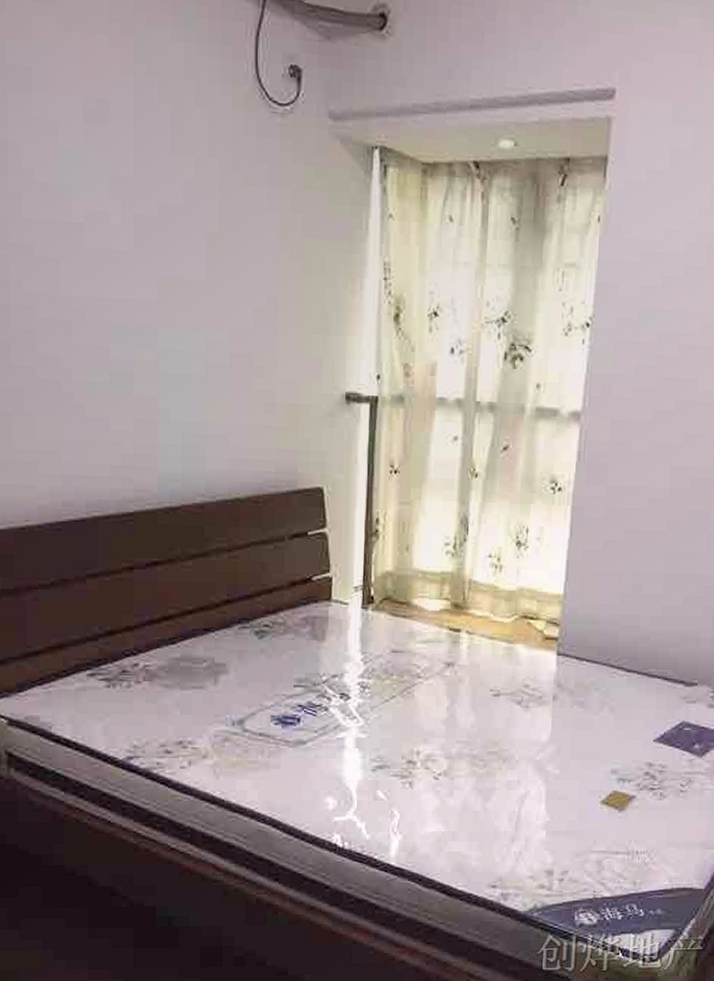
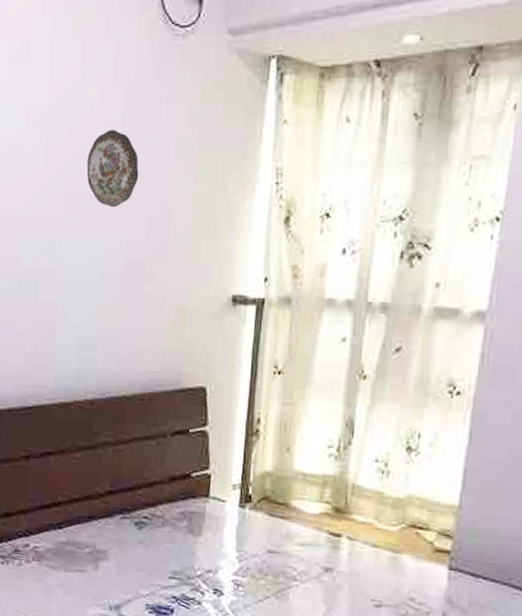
decorative plate: none [182,208,241,296] -> present [86,129,139,208]

